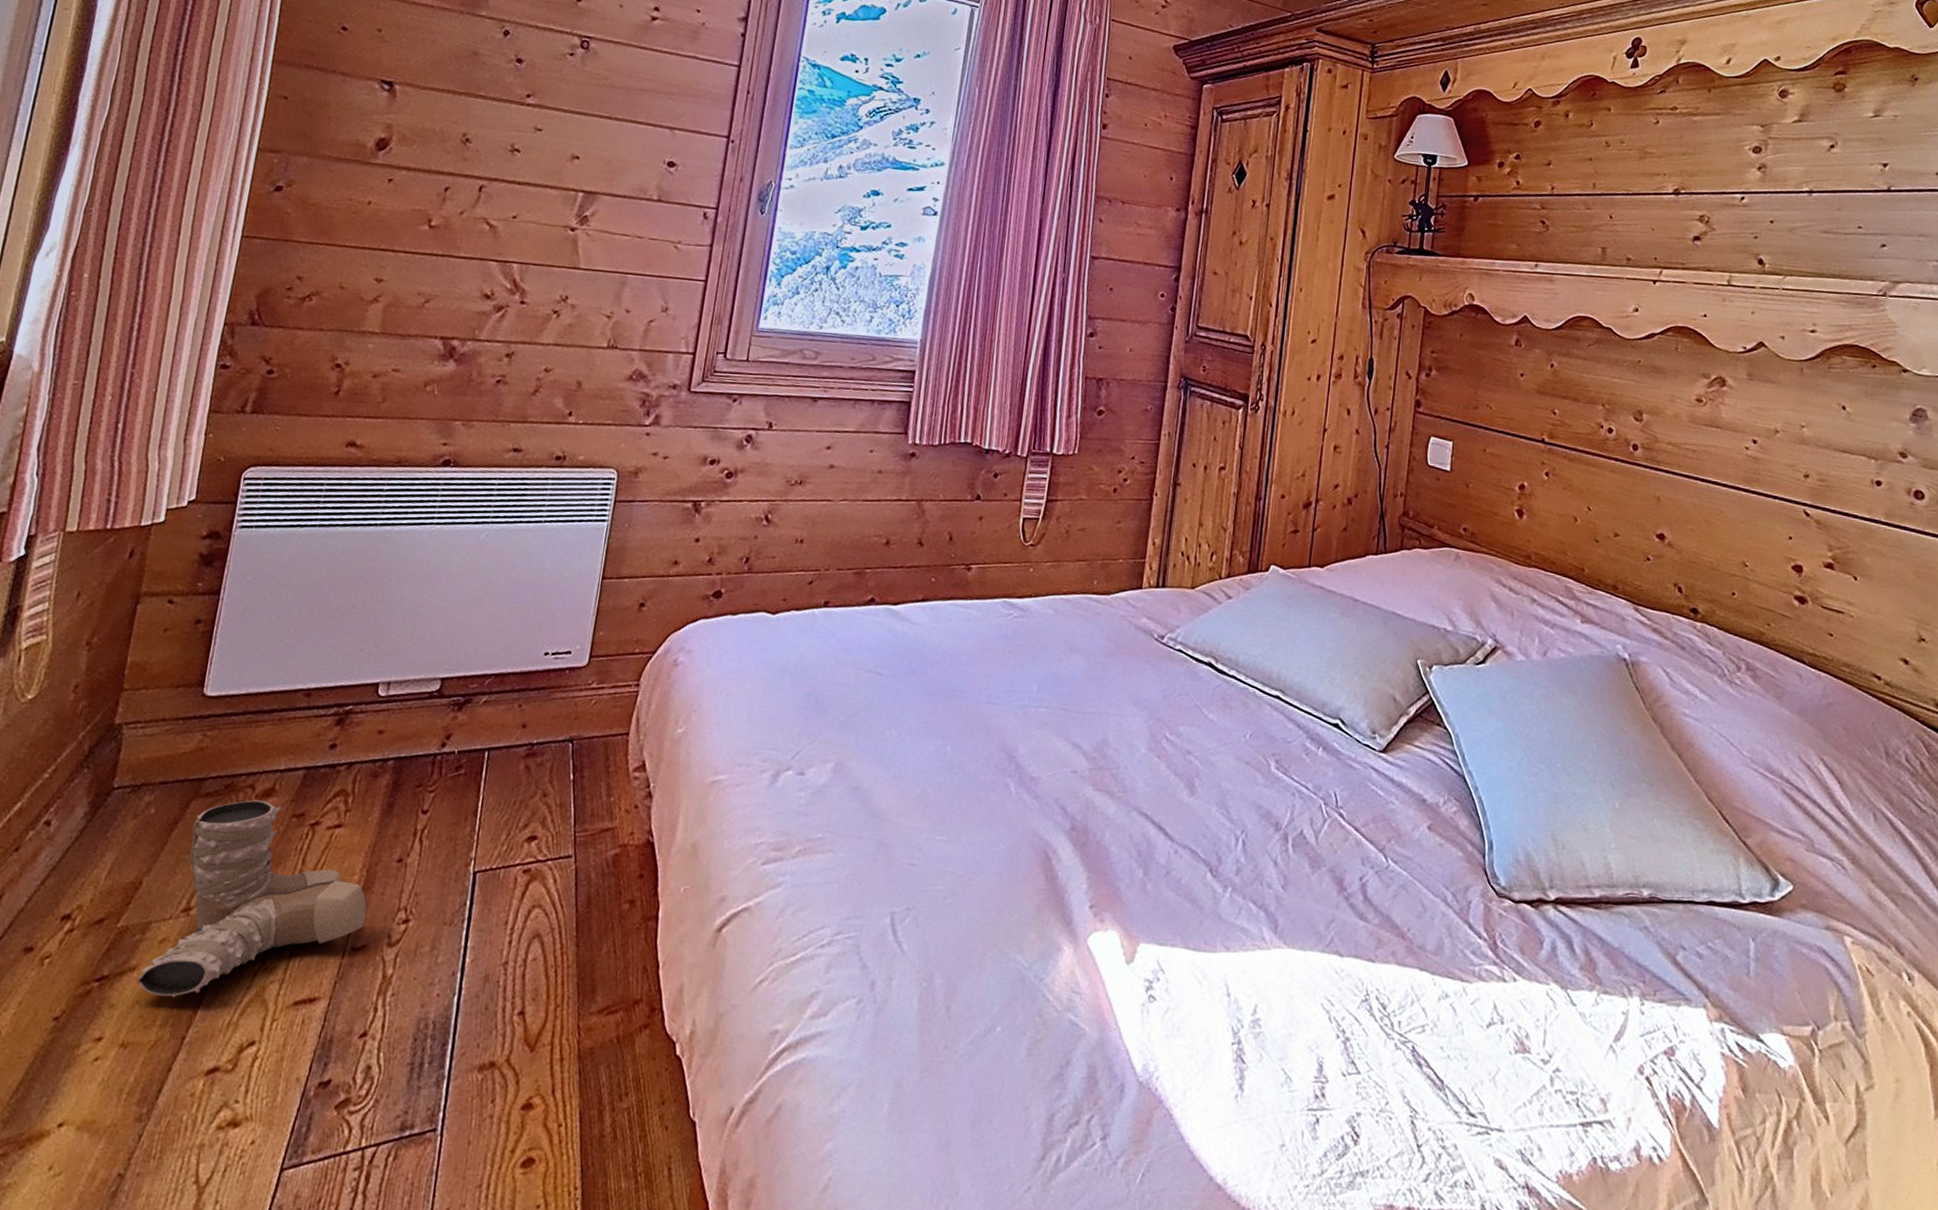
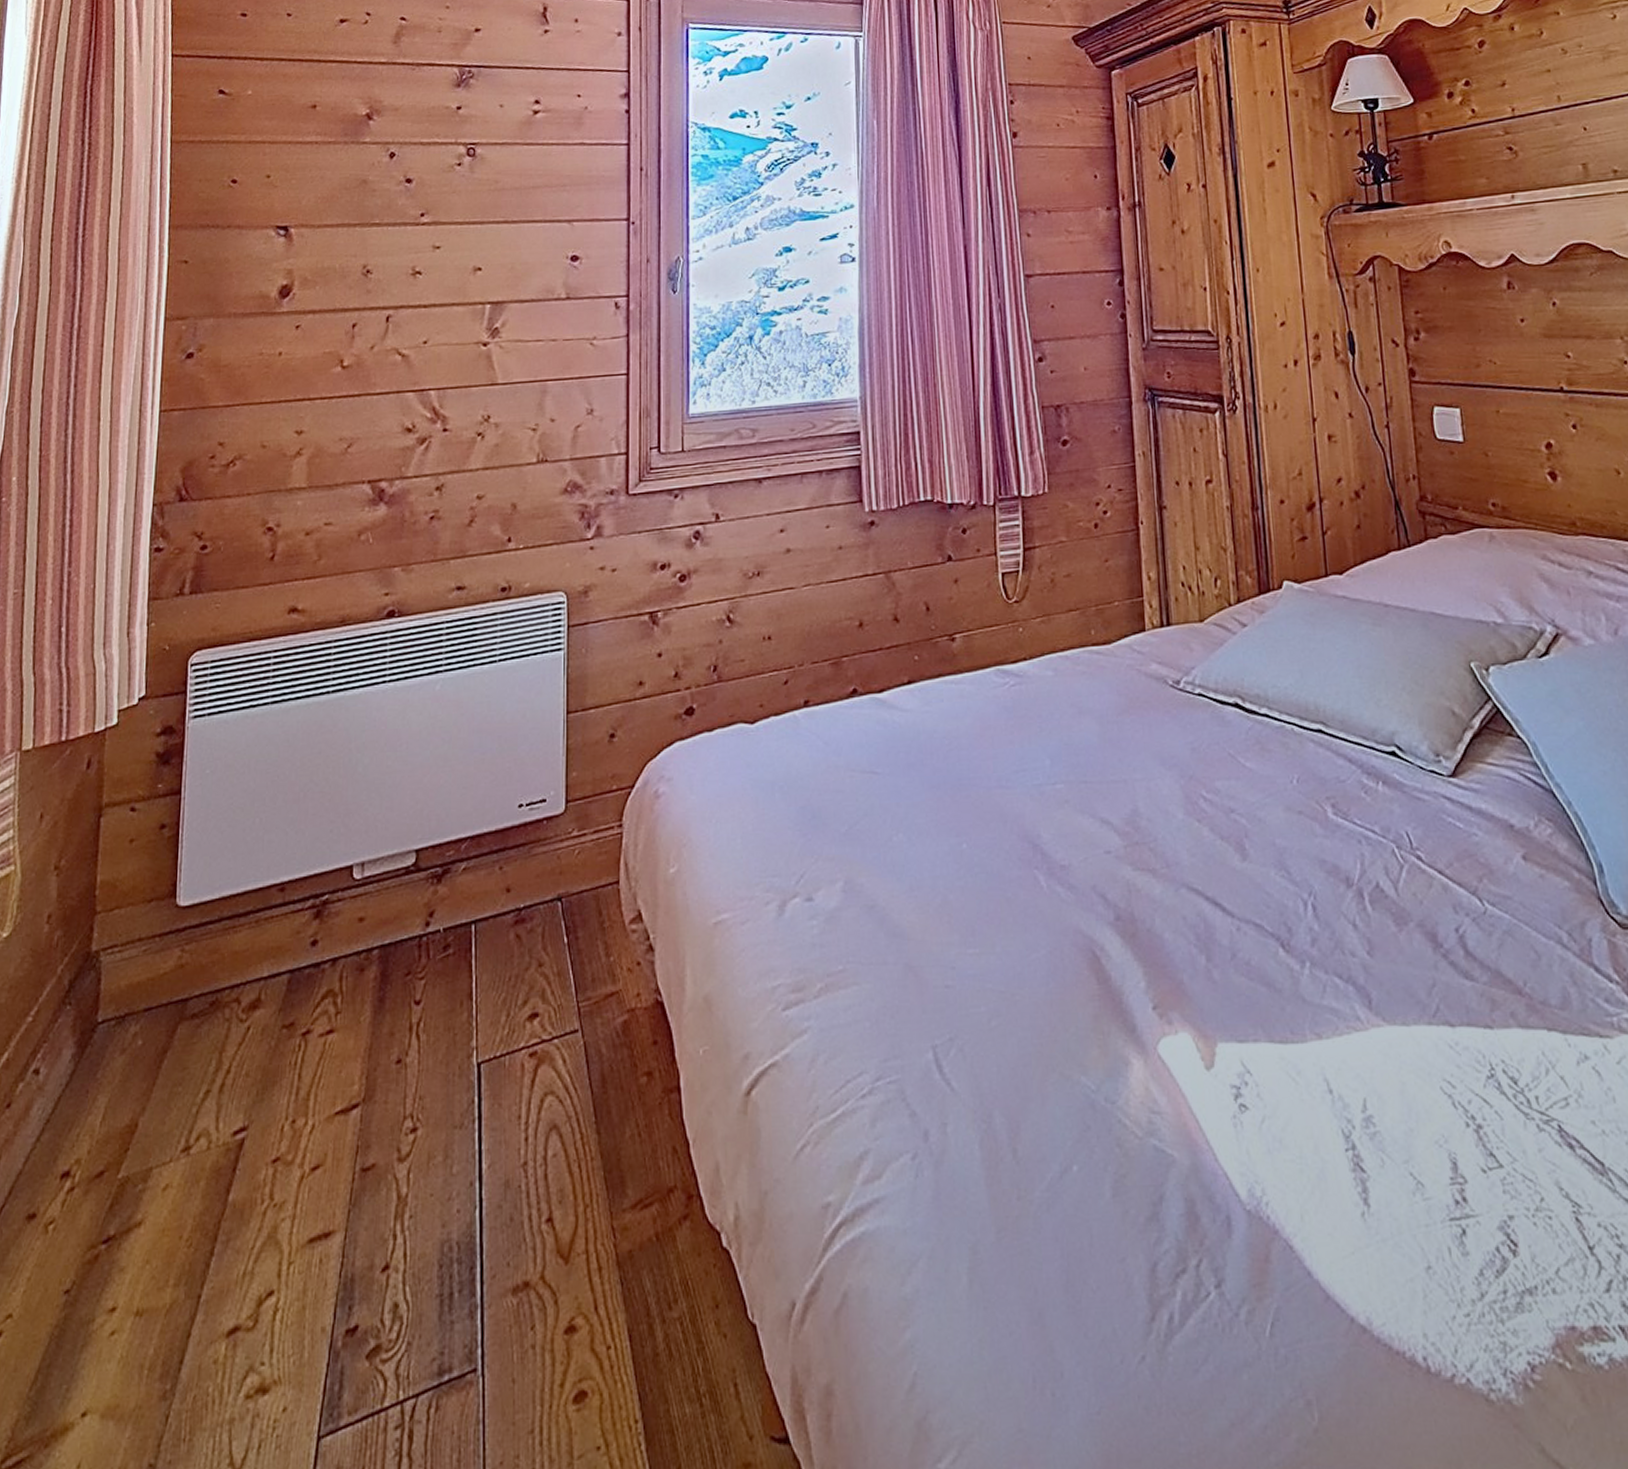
boots: present [136,800,367,998] -> none [143,1015,372,1252]

